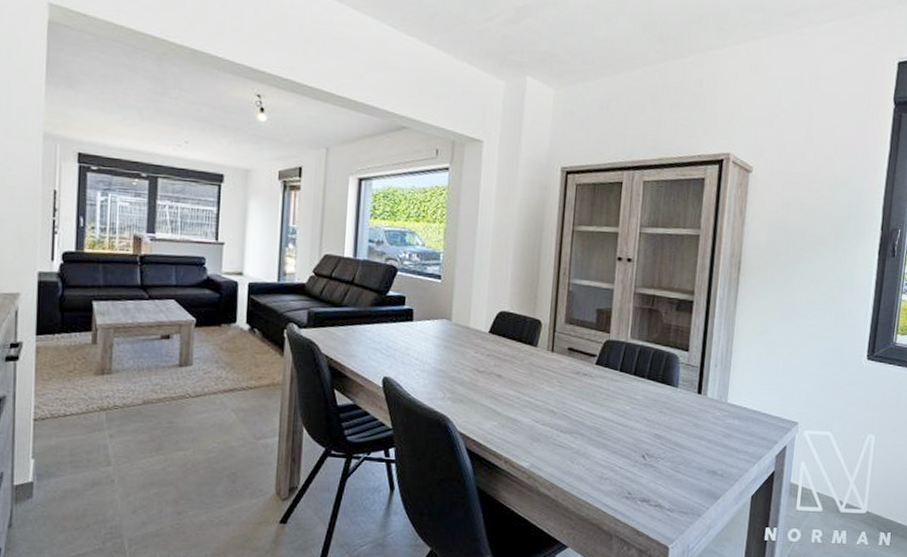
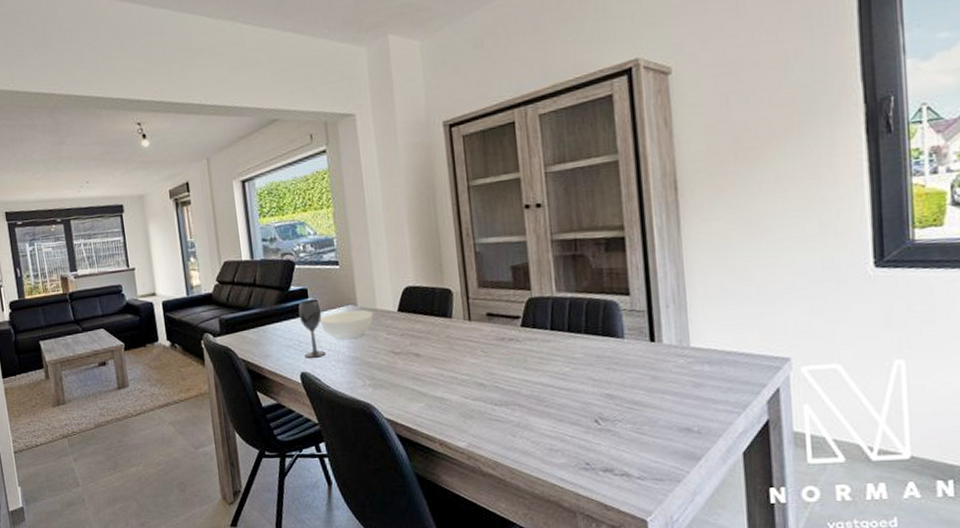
wine glass: none [390,307,416,365] -> present [298,299,325,358]
bowl: none [412,324,465,353] -> present [320,310,374,341]

